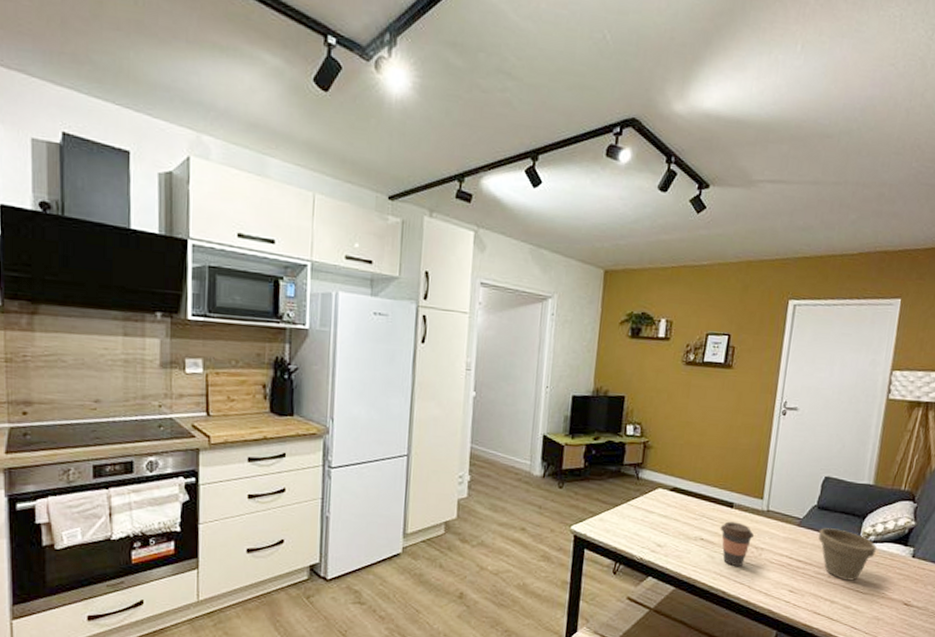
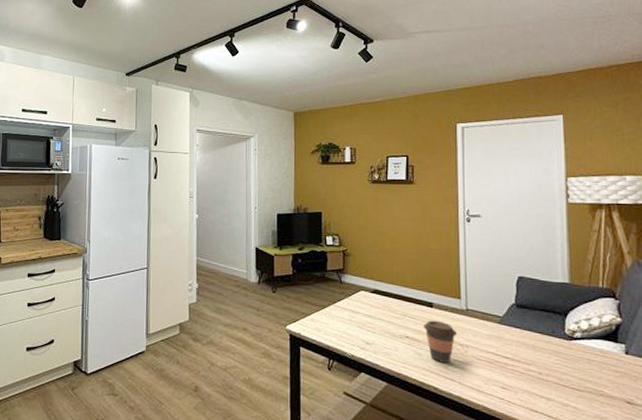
flower pot: present [818,528,877,581] -> none [522,325,586,378]

